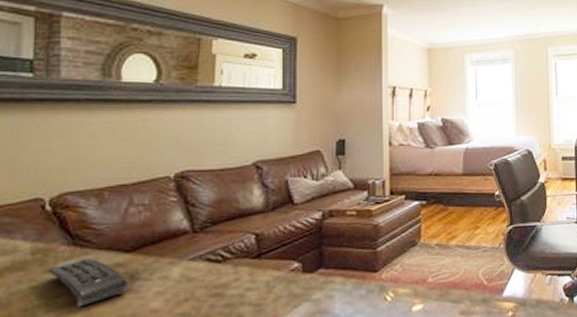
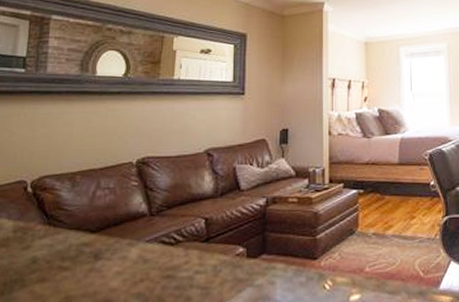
remote control: present [47,258,127,307] -> none [25,237,92,284]

